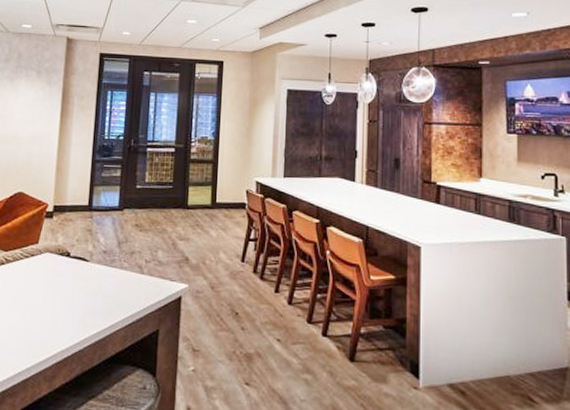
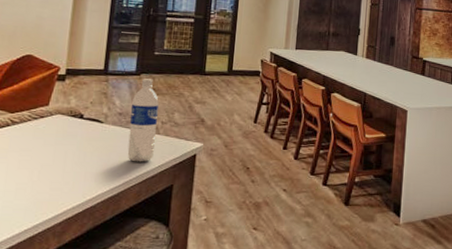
water bottle: none [112,214,142,304] -> present [127,78,159,162]

